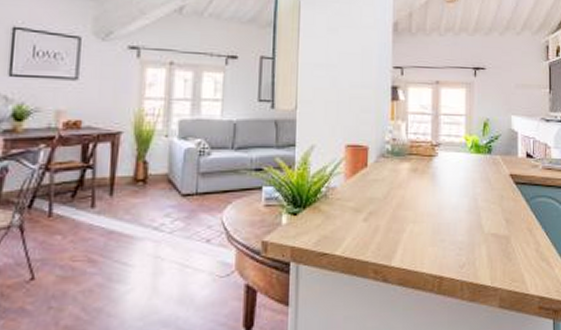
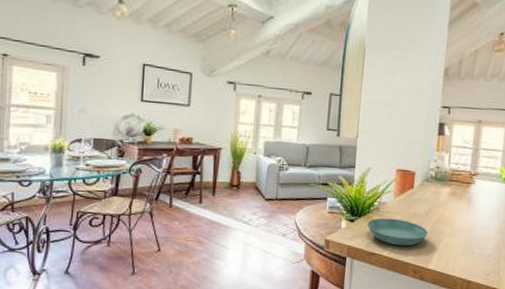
saucer: none [314,206,388,241] -> present [367,218,428,247]

